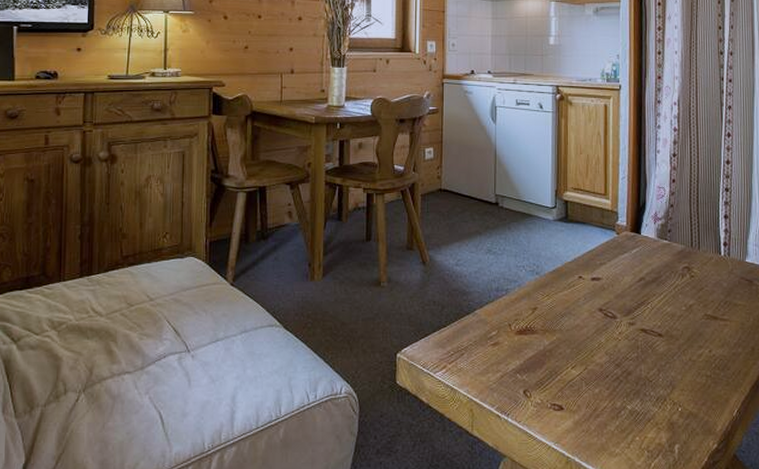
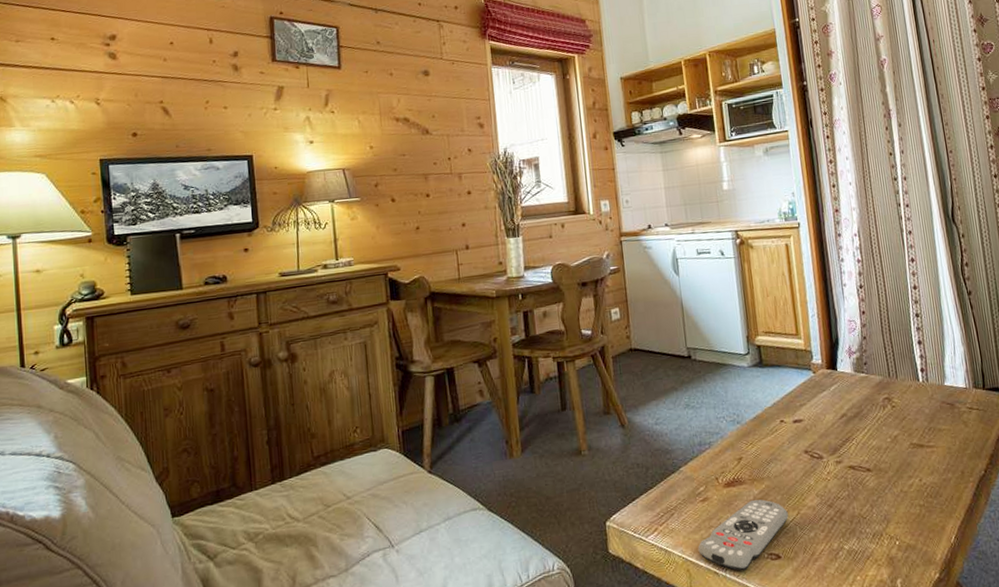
remote control: none [483,350,576,417] -> present [698,499,789,571]

